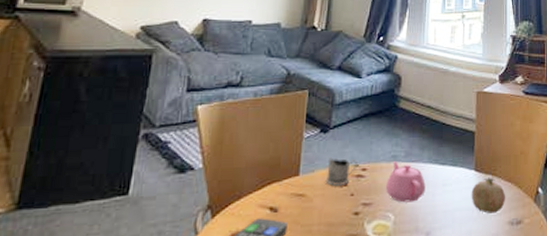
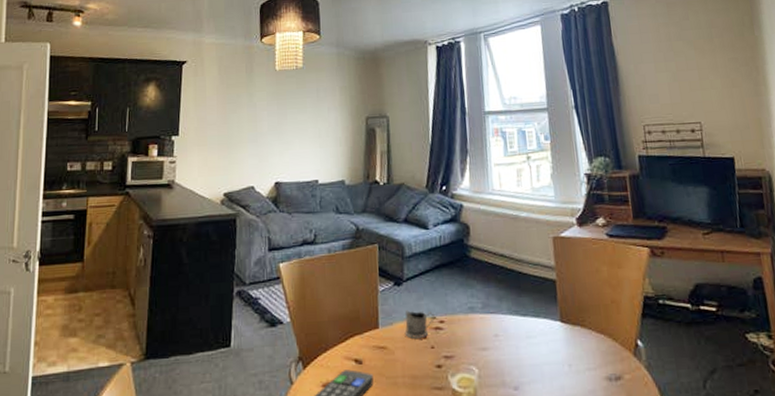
teapot: present [385,161,426,203] -> none [465,313,509,356]
fruit: present [471,177,506,214] -> none [559,328,600,368]

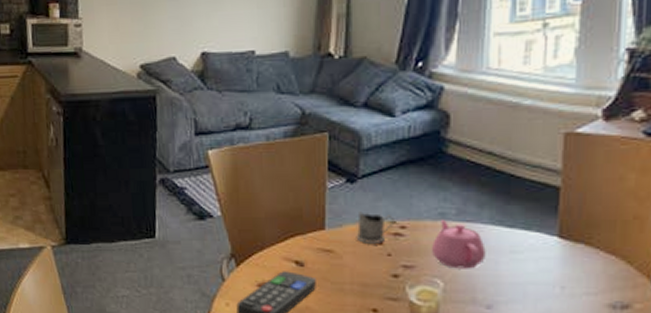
teapot: none [465,313,509,356] -> present [431,220,486,269]

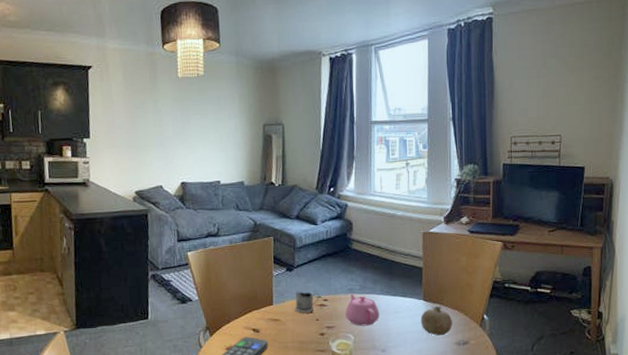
fruit: none [551,246,607,292] -> present [420,305,453,336]

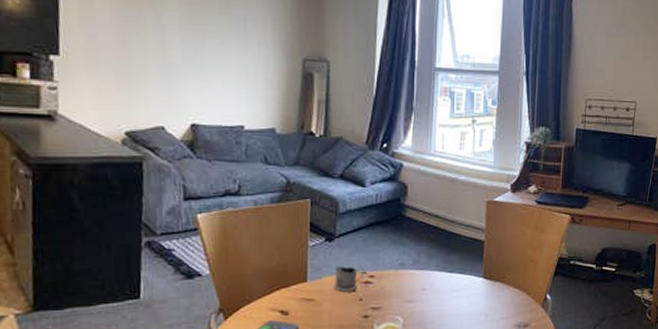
teapot: present [344,293,380,326] -> none [393,269,434,307]
fruit: present [420,305,453,336] -> none [479,284,514,318]

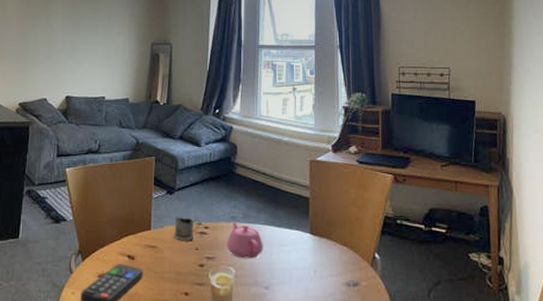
teapot: none [393,269,434,307] -> present [226,222,263,259]

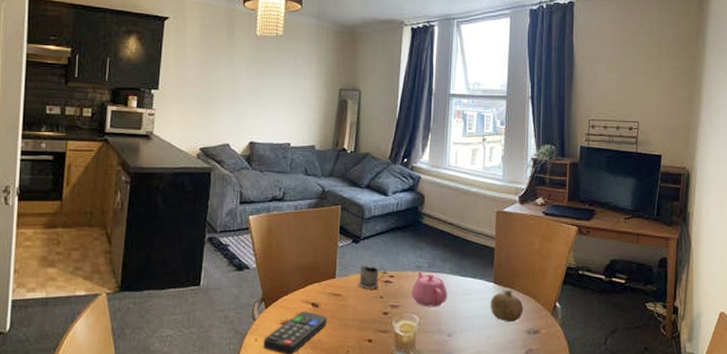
fruit: none [307,240,342,274] -> present [490,290,524,322]

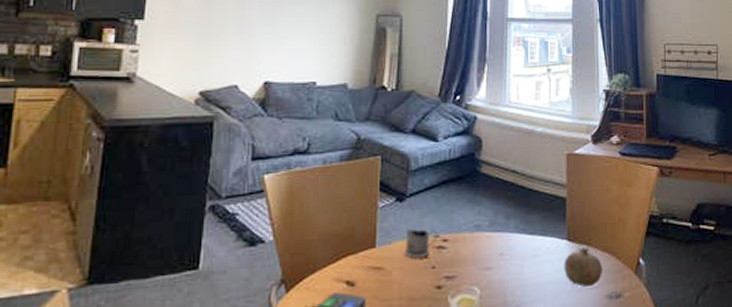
teapot: present [410,271,447,307] -> none [469,231,513,276]

